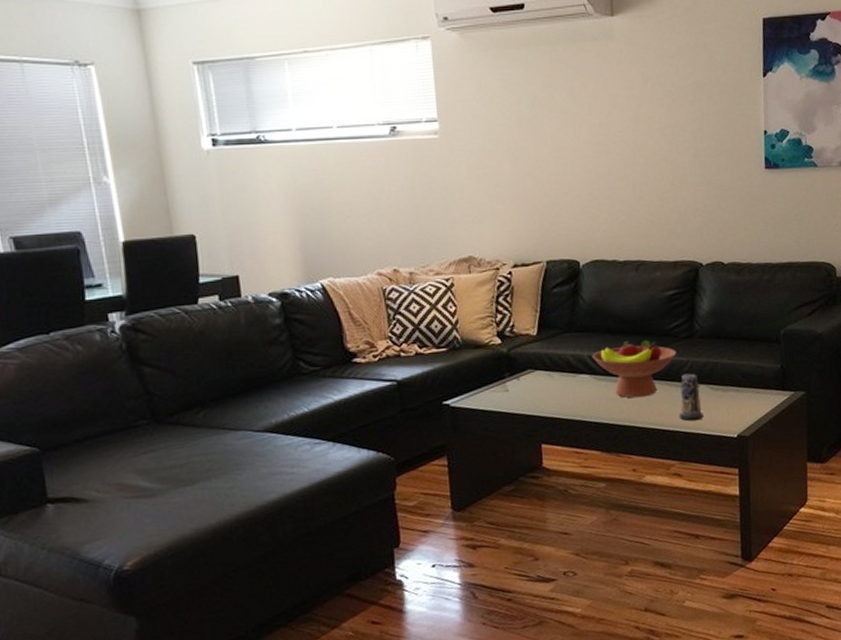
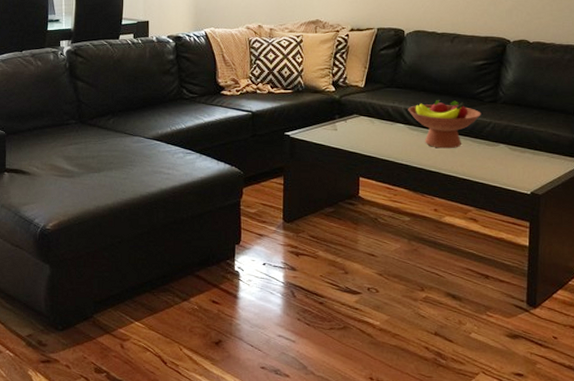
candle: present [679,373,704,421] -> none [479,133,501,175]

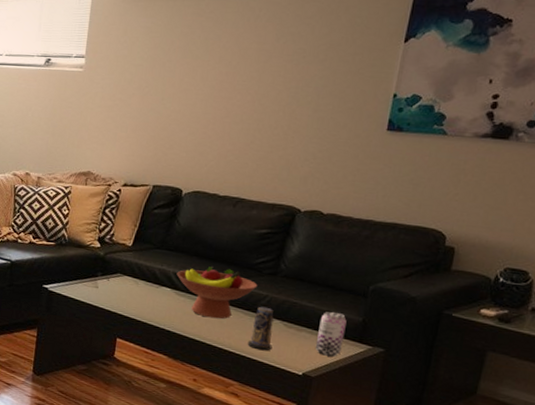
candle: none [479,133,501,175] -> present [247,306,274,351]
beer can: none [538,131,562,174] -> present [315,311,347,357]

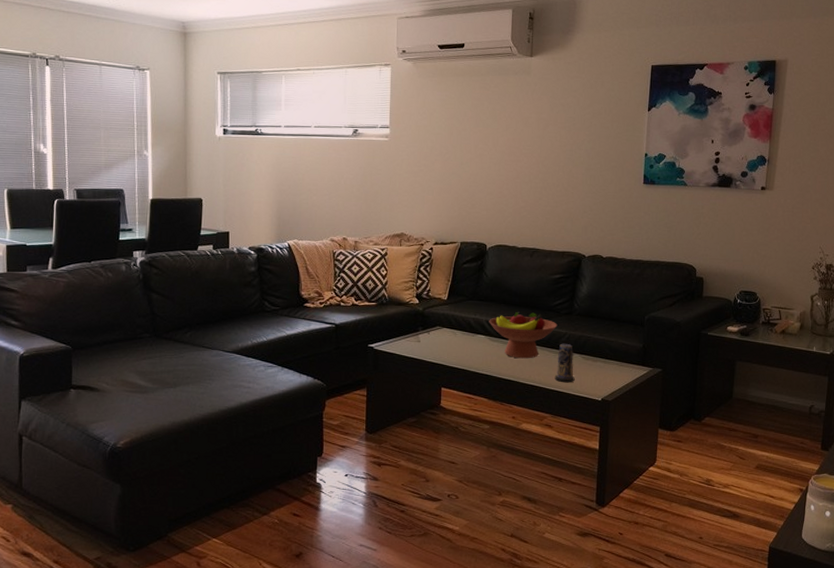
beer can: present [315,311,347,357] -> none [609,341,631,381]

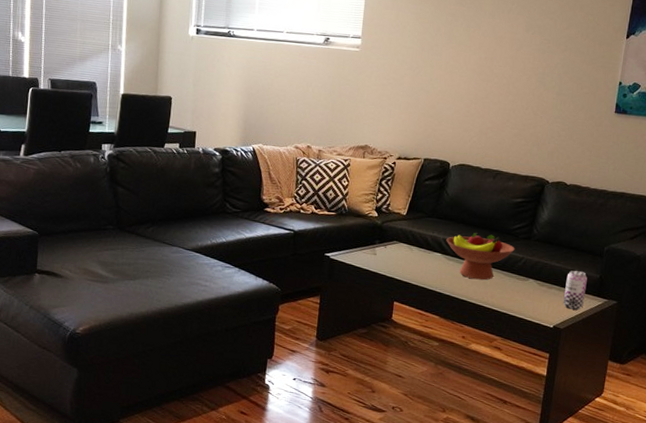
candle: present [554,343,575,383] -> none [507,267,529,308]
beer can: none [609,341,631,381] -> present [563,270,587,310]

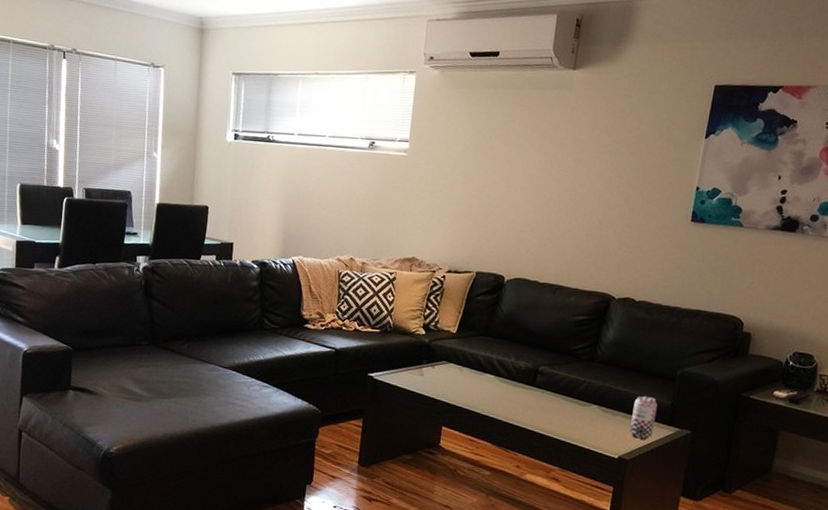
fruit bowl: present [446,233,515,280] -> none [500,353,576,405]

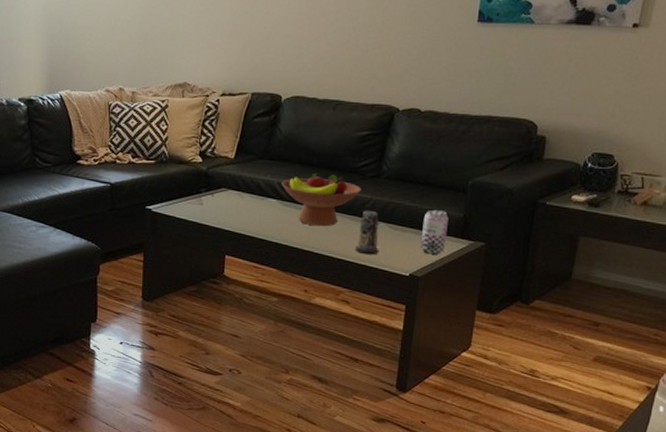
fruit bowl: none [500,353,576,405] -> present [281,174,362,227]
candle: none [567,391,591,436] -> present [355,210,379,255]

